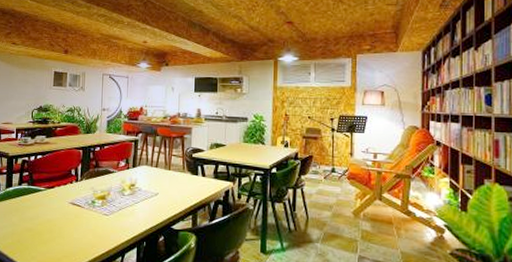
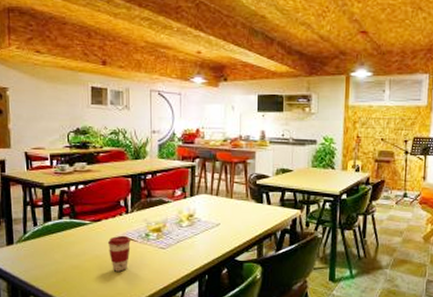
coffee cup: none [58,201,78,236] -> present [107,235,131,272]

